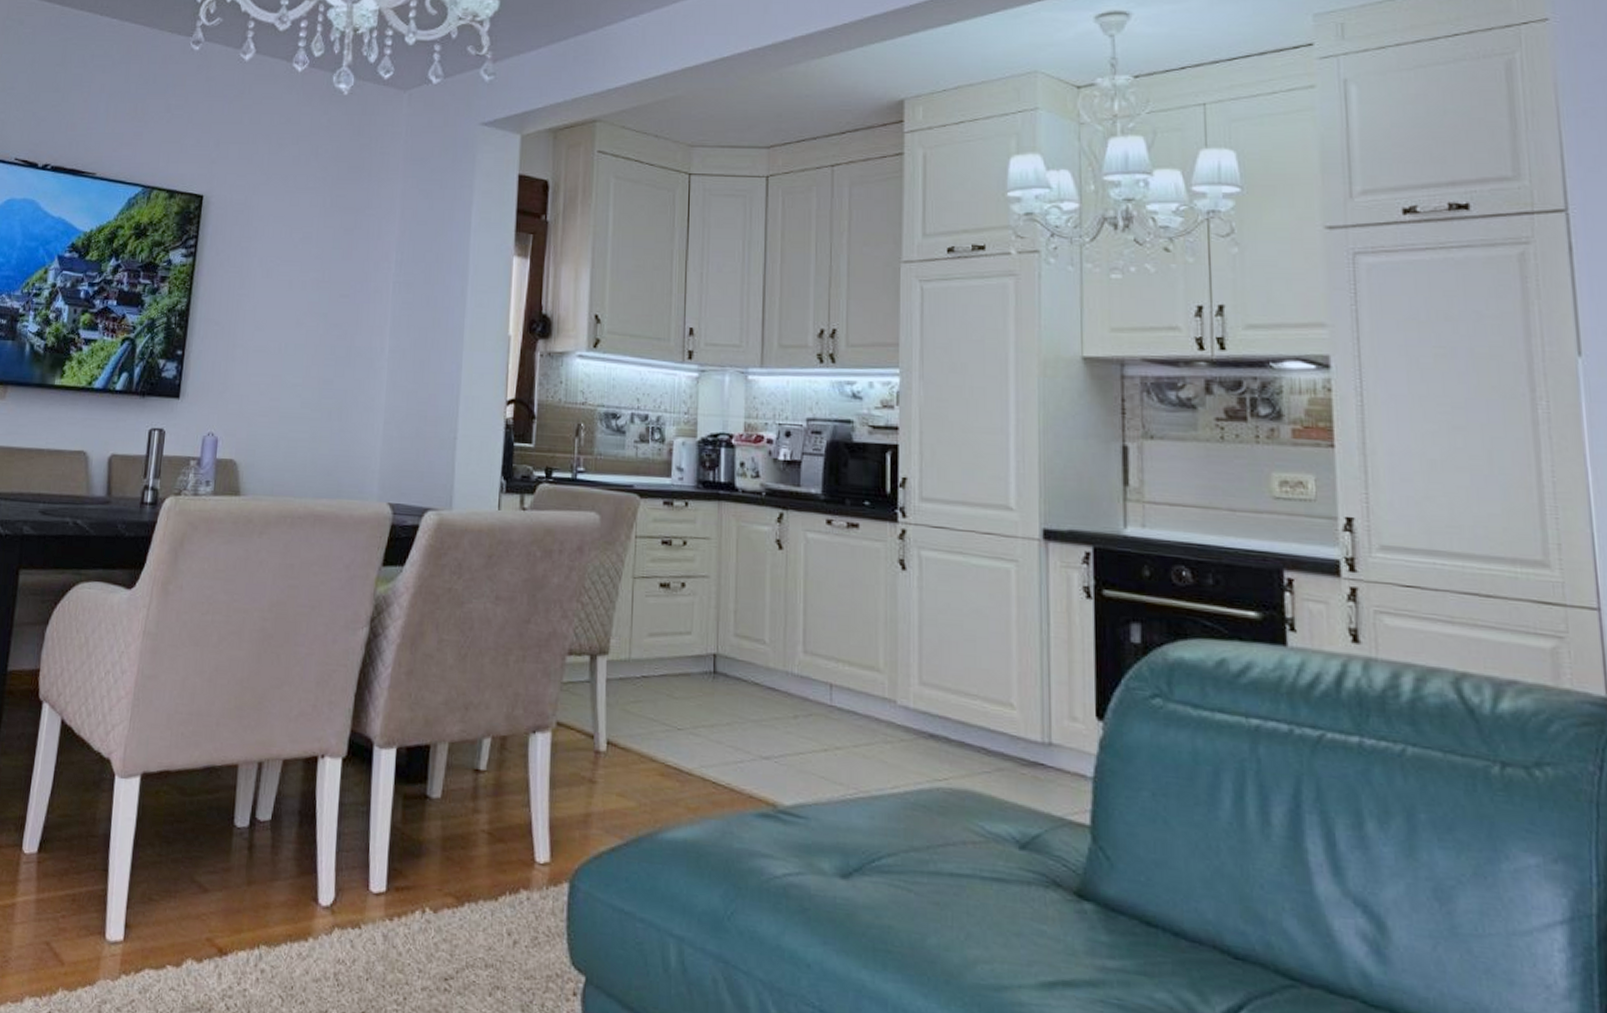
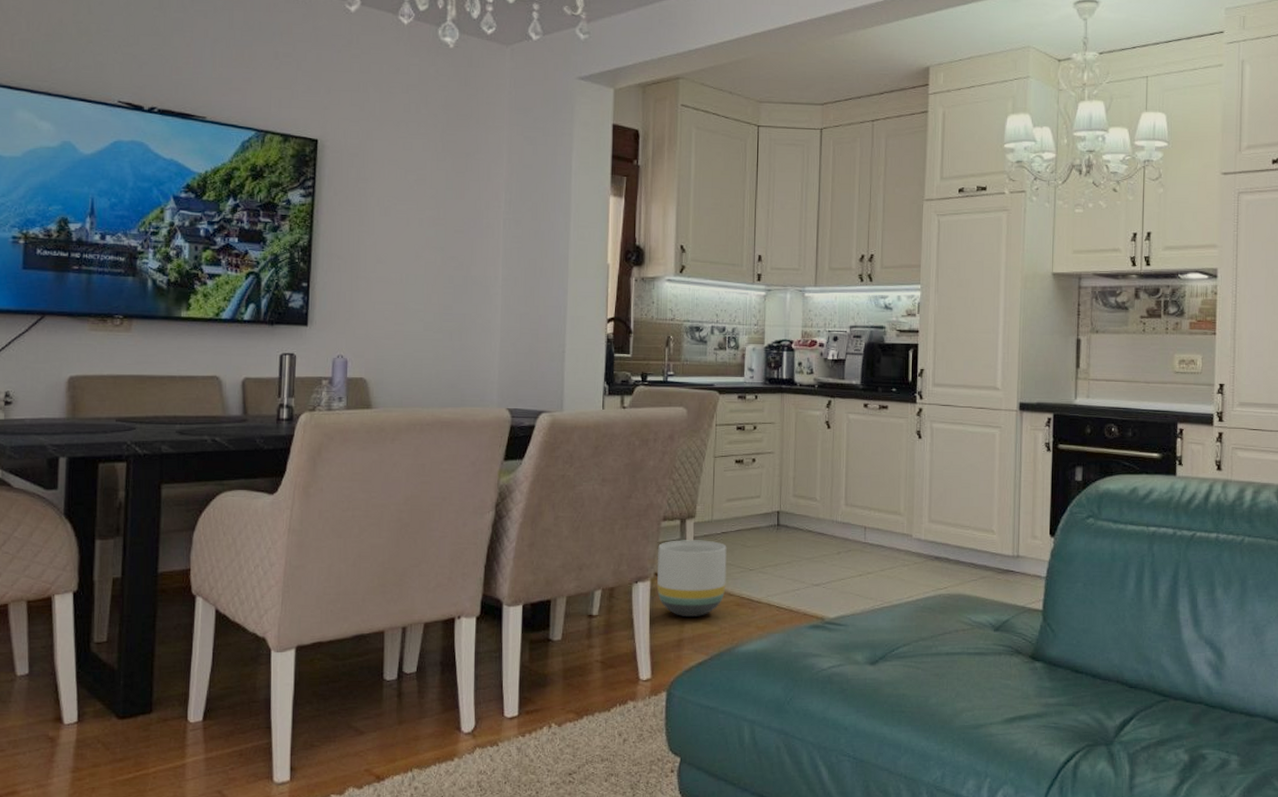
planter: none [560,681,648,786] -> present [657,540,727,617]

